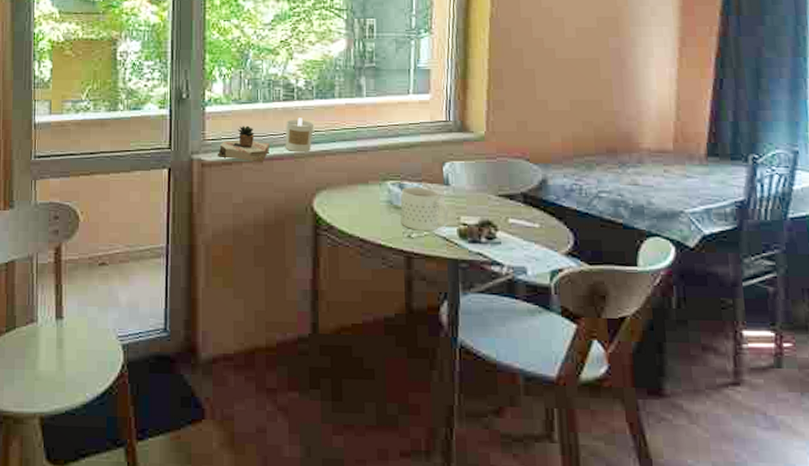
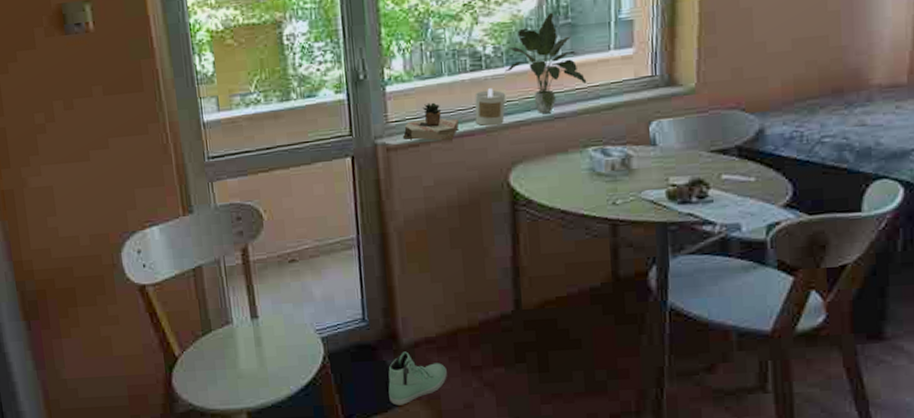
sneaker: none [183,366,242,424] -> present [388,351,447,406]
potted plant: none [314,55,388,145] -> present [504,12,587,113]
mug: present [400,187,449,231] -> none [604,150,657,197]

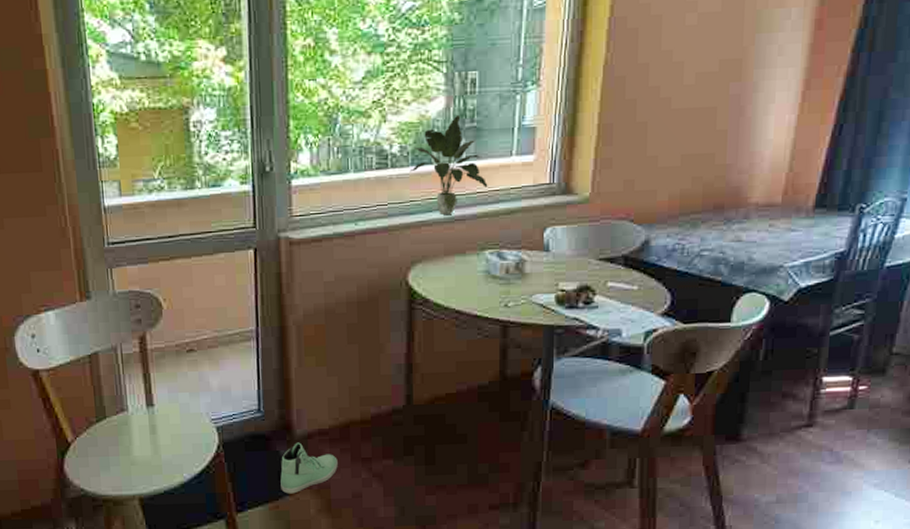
succulent plant: present [402,102,460,142] -> none [305,198,363,238]
candle: present [475,88,506,127] -> none [378,187,410,225]

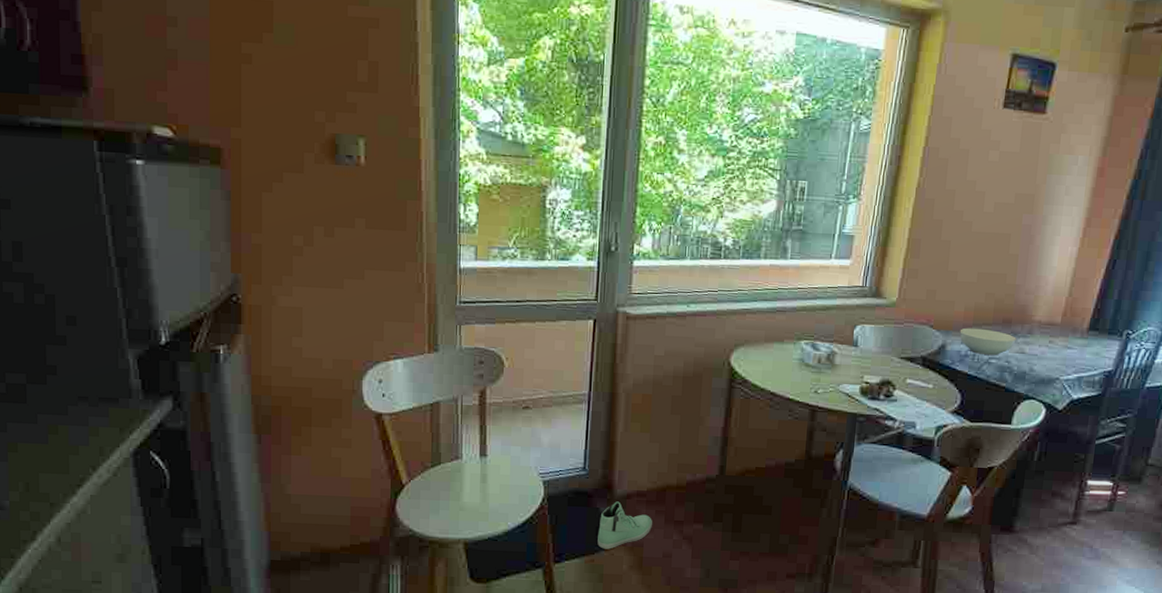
potted plant: present [409,114,488,215] -> none [740,217,808,305]
bowl: none [664,218,731,248] -> present [959,328,1016,356]

